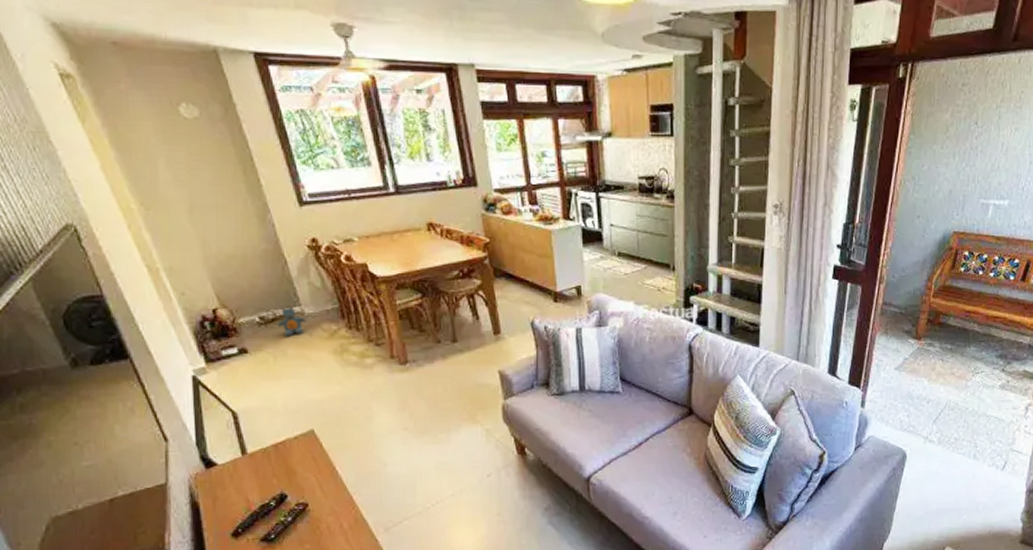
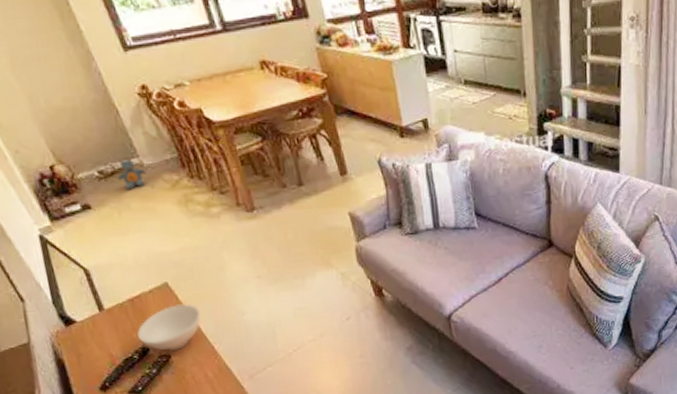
bowl: none [277,452,343,500] -> present [137,304,202,352]

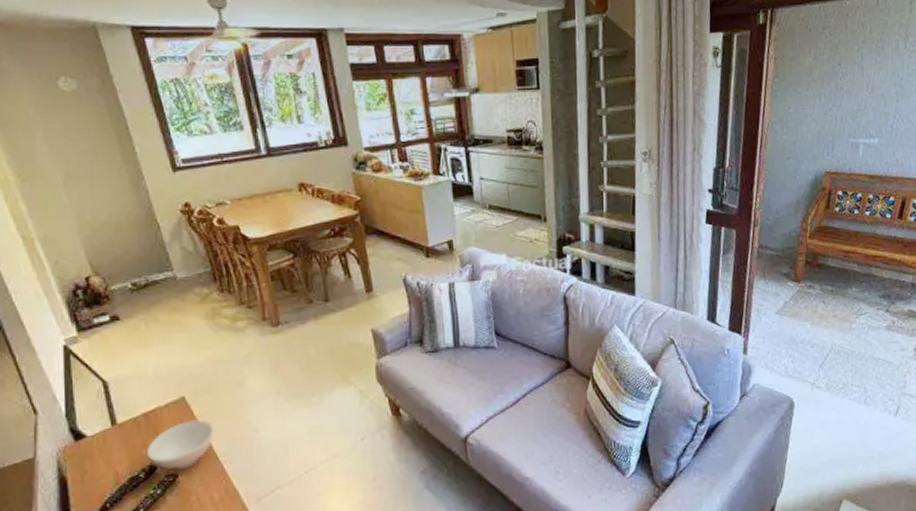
stuffed animal: present [116,157,146,190] -> none [149,270,178,303]

